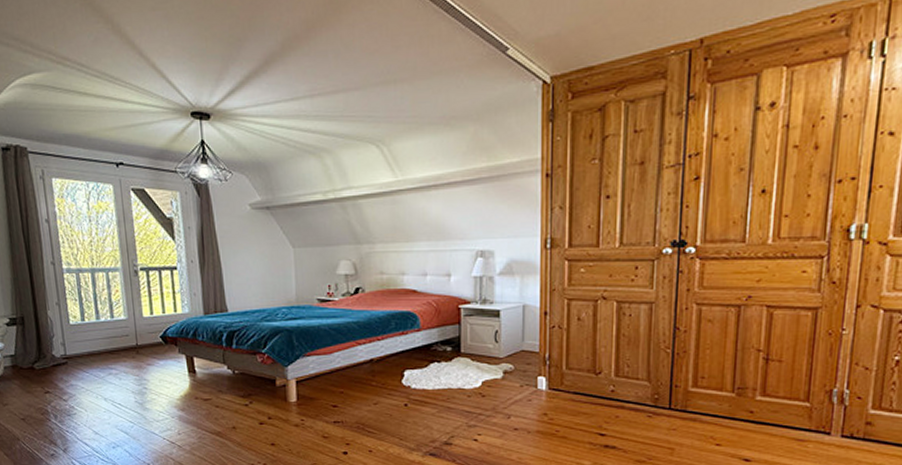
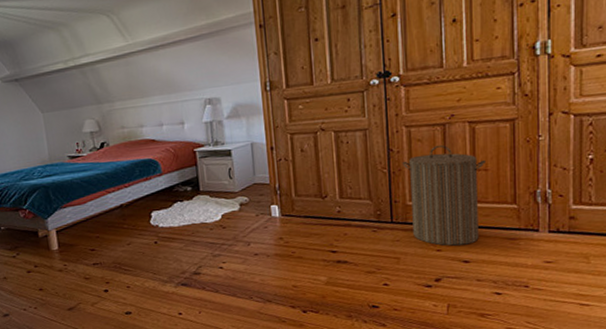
laundry hamper: none [688,328,780,441] -> present [402,144,485,246]

